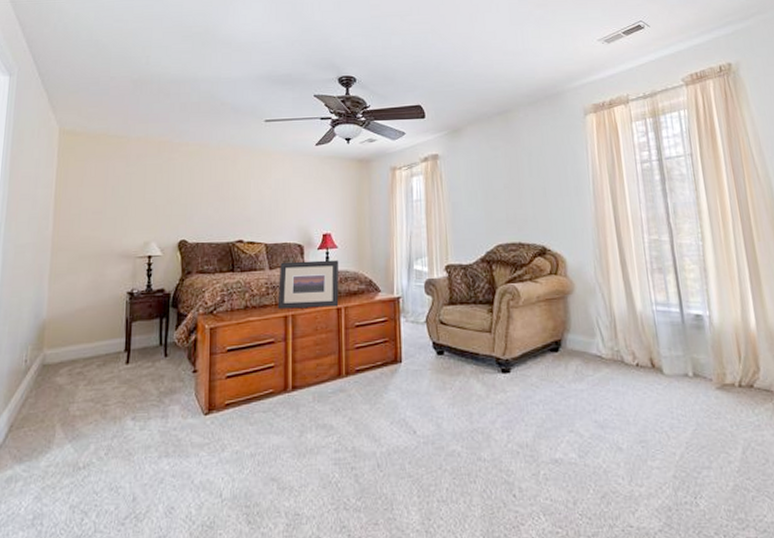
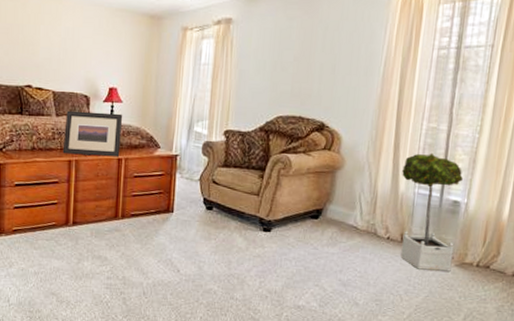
potted tree: none [634,265,714,398] -> present [400,152,463,272]

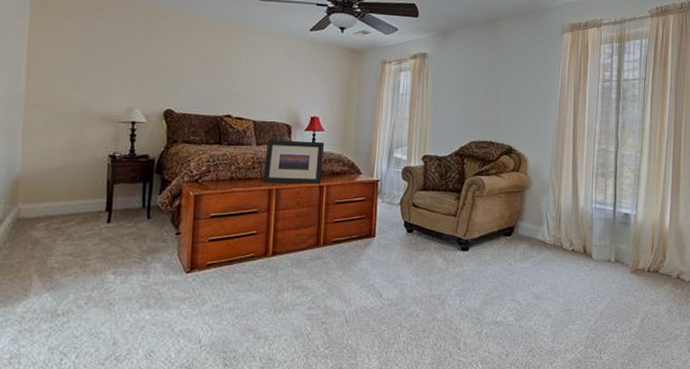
potted tree: present [400,152,463,272] -> none [581,171,630,278]

